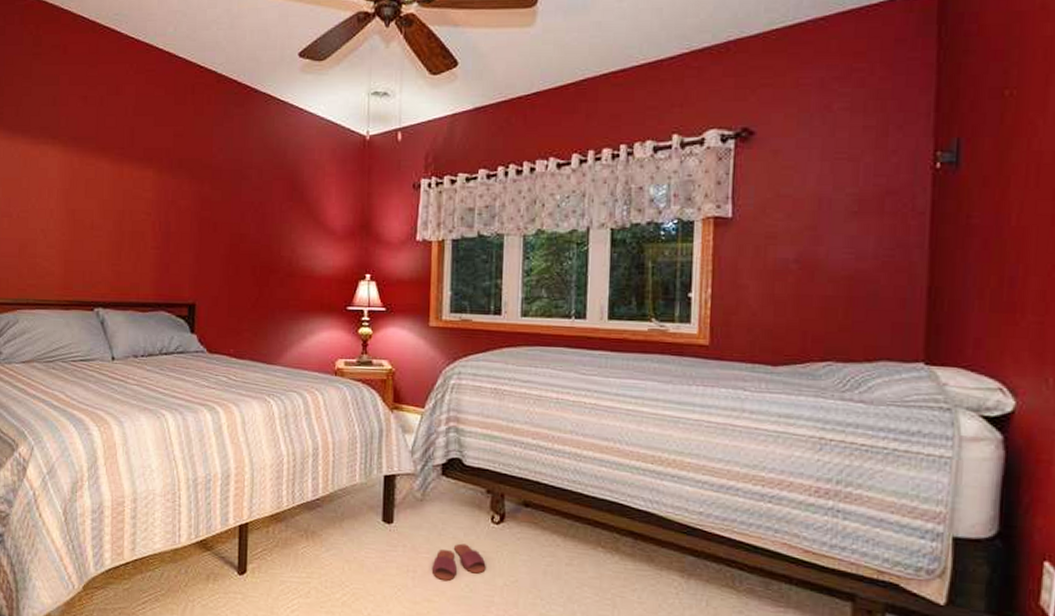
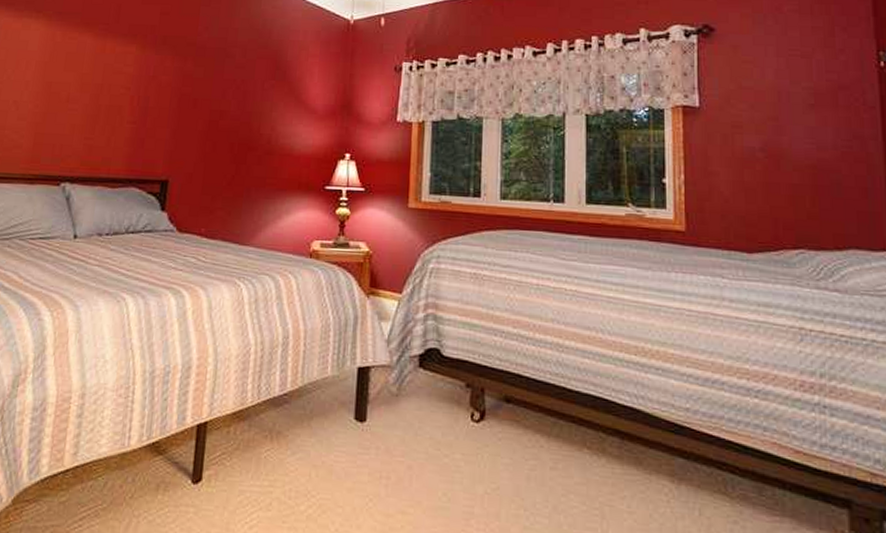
slippers: present [431,543,486,581] -> none [406,445,465,489]

